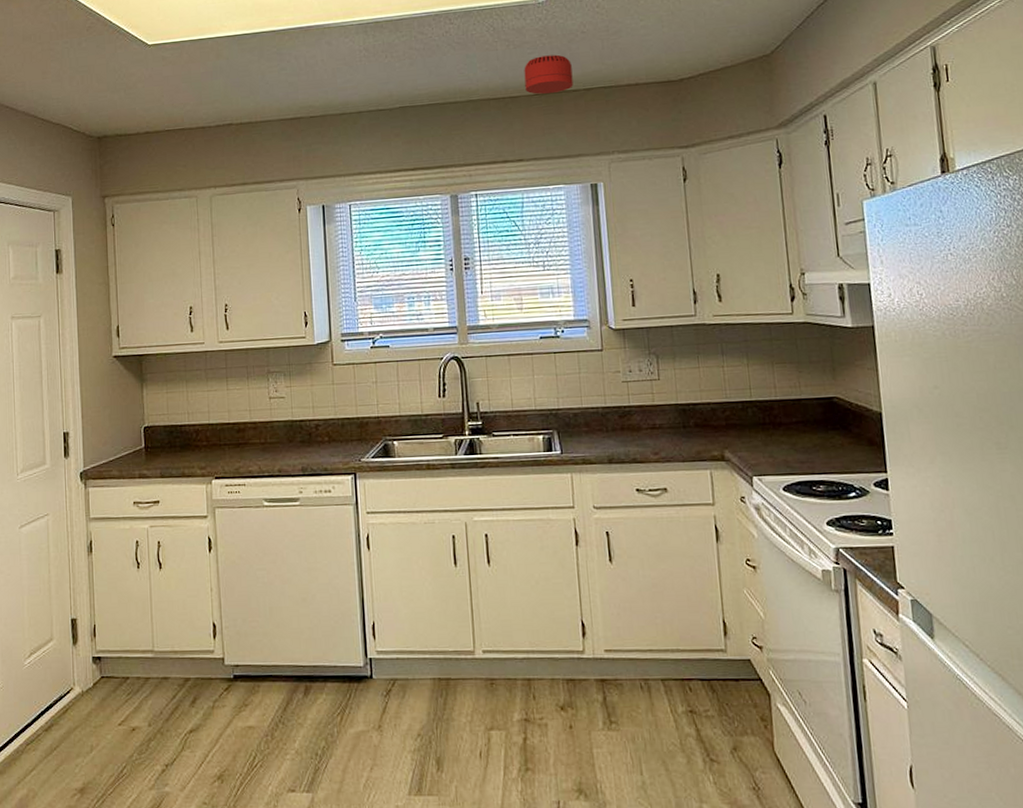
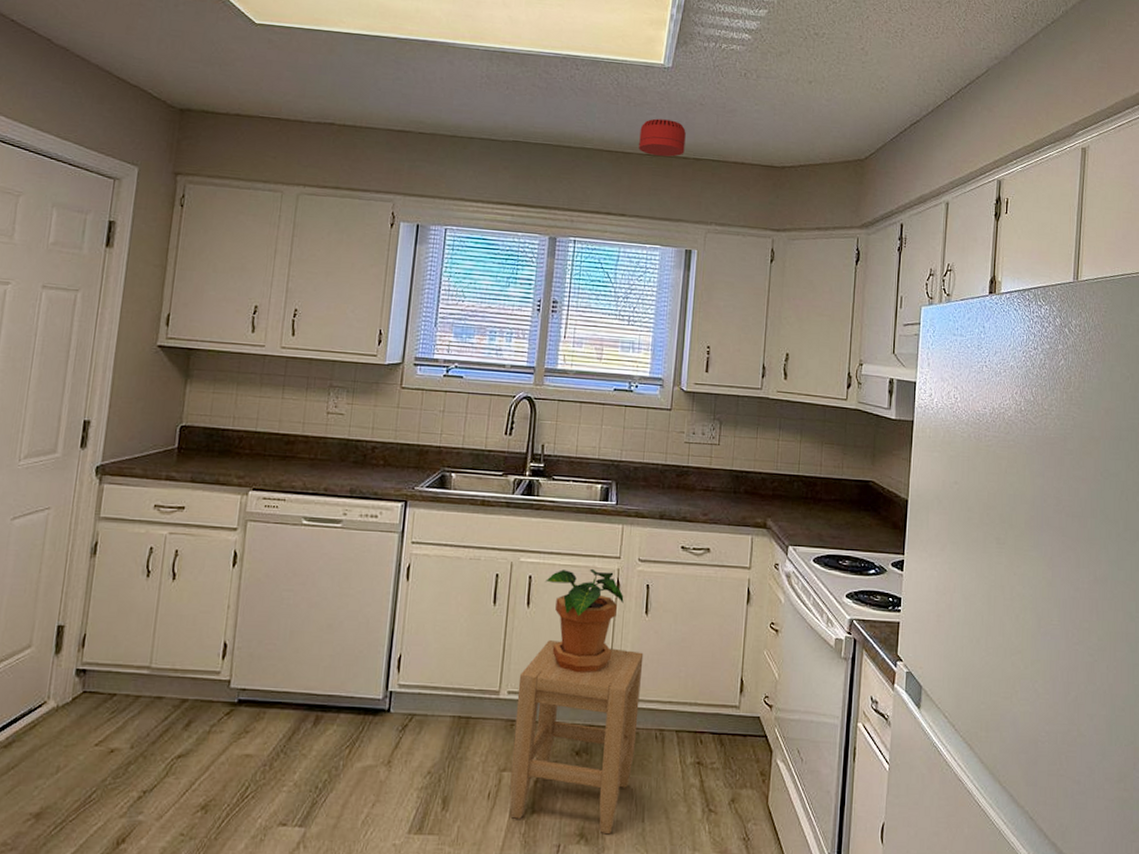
stool: none [491,596,622,789] -> present [509,640,644,835]
potted plant: none [501,521,585,628] -> present [544,568,624,673]

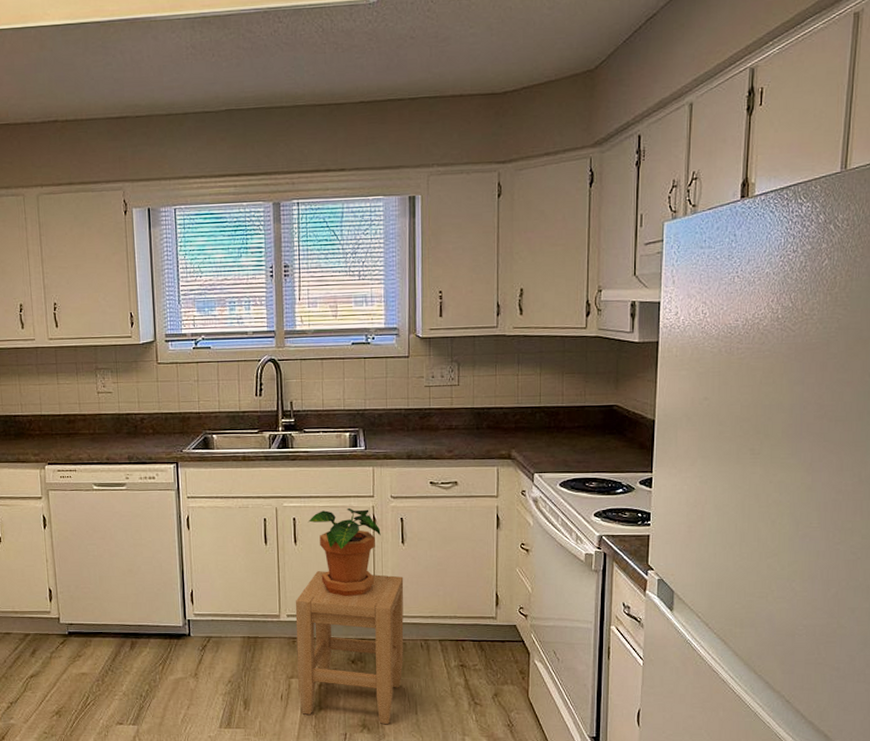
smoke detector: present [638,118,686,157] -> none [350,60,399,103]

